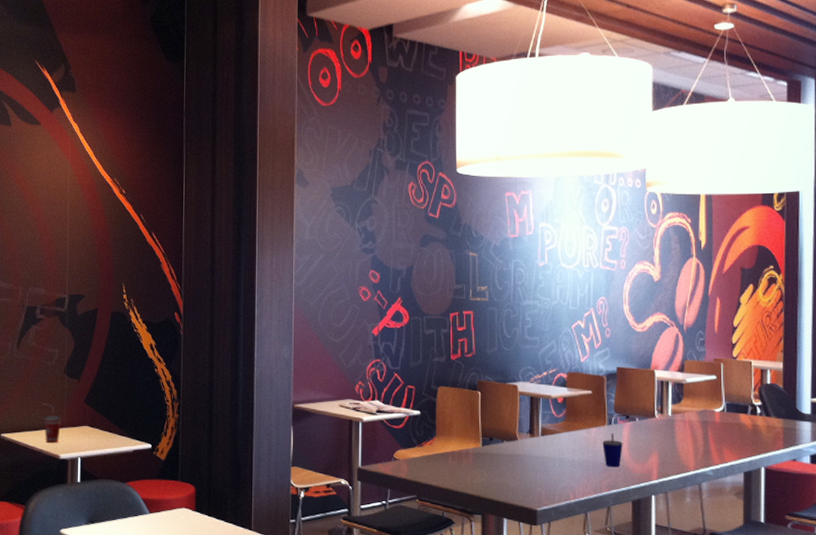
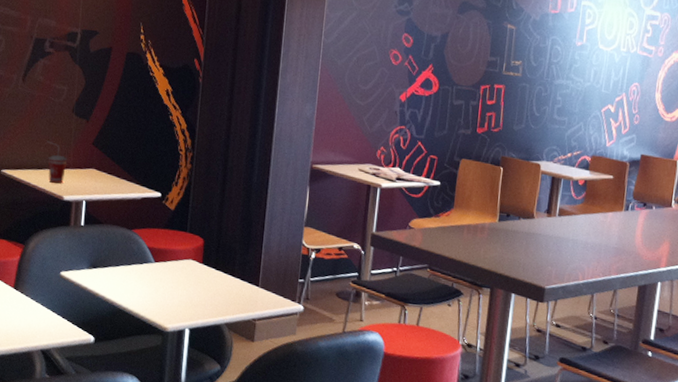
beverage cup: present [602,433,623,467] -> none [616,219,637,252]

